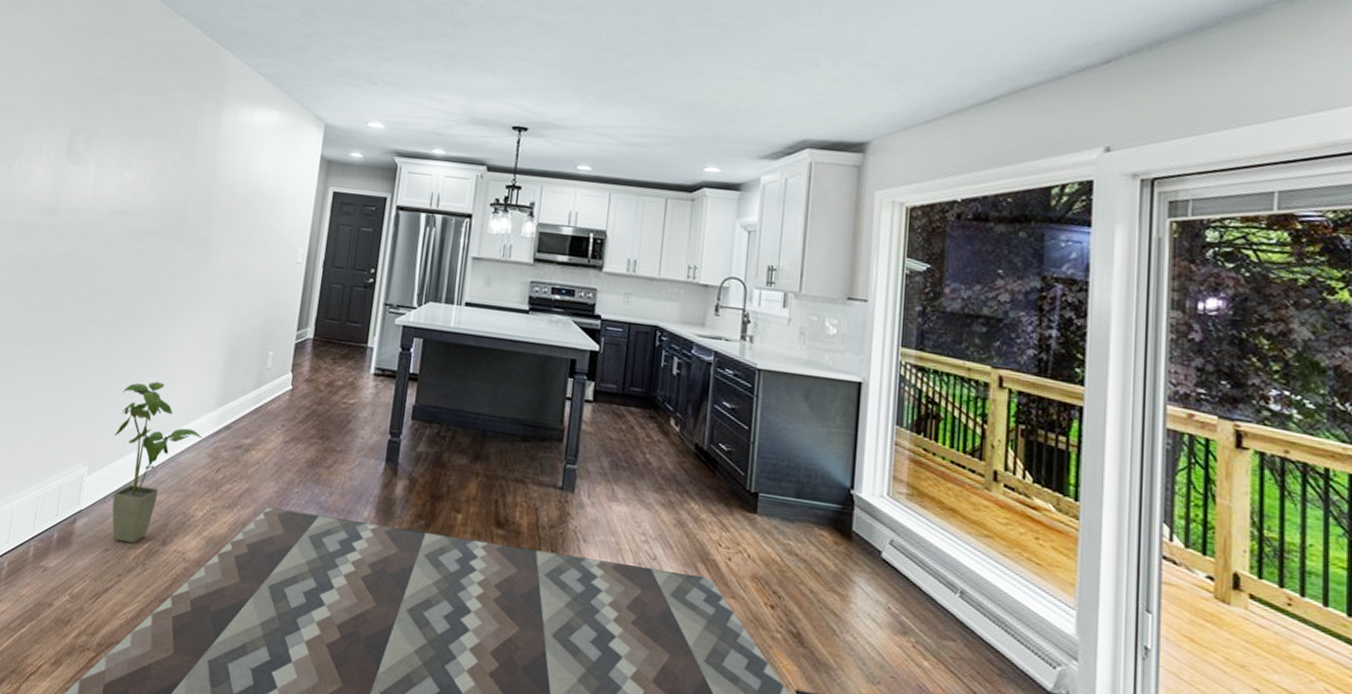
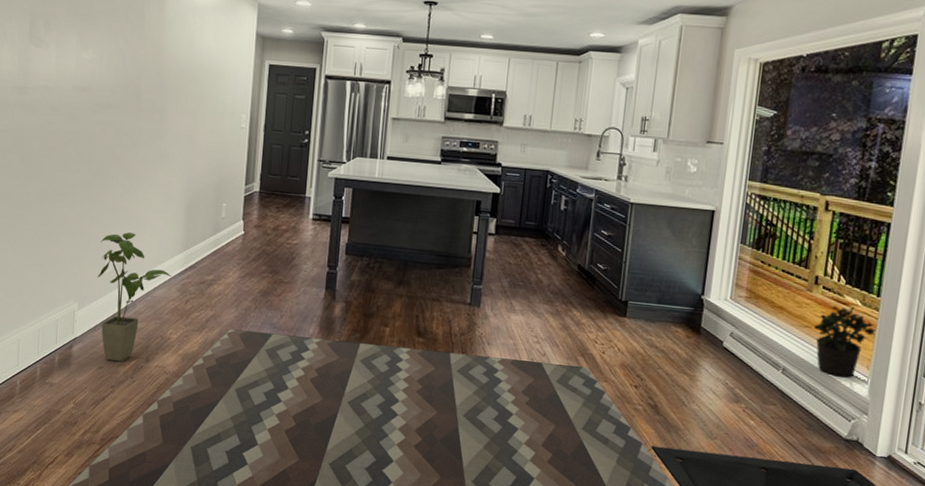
potted plant: none [997,510,1077,608] -> present [814,306,876,378]

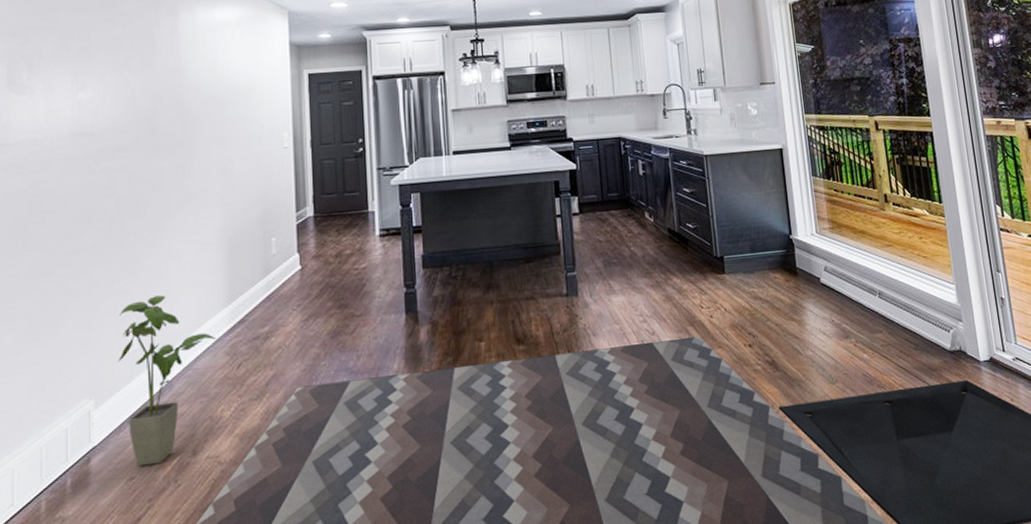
potted plant: present [814,306,876,378] -> none [895,217,948,290]

